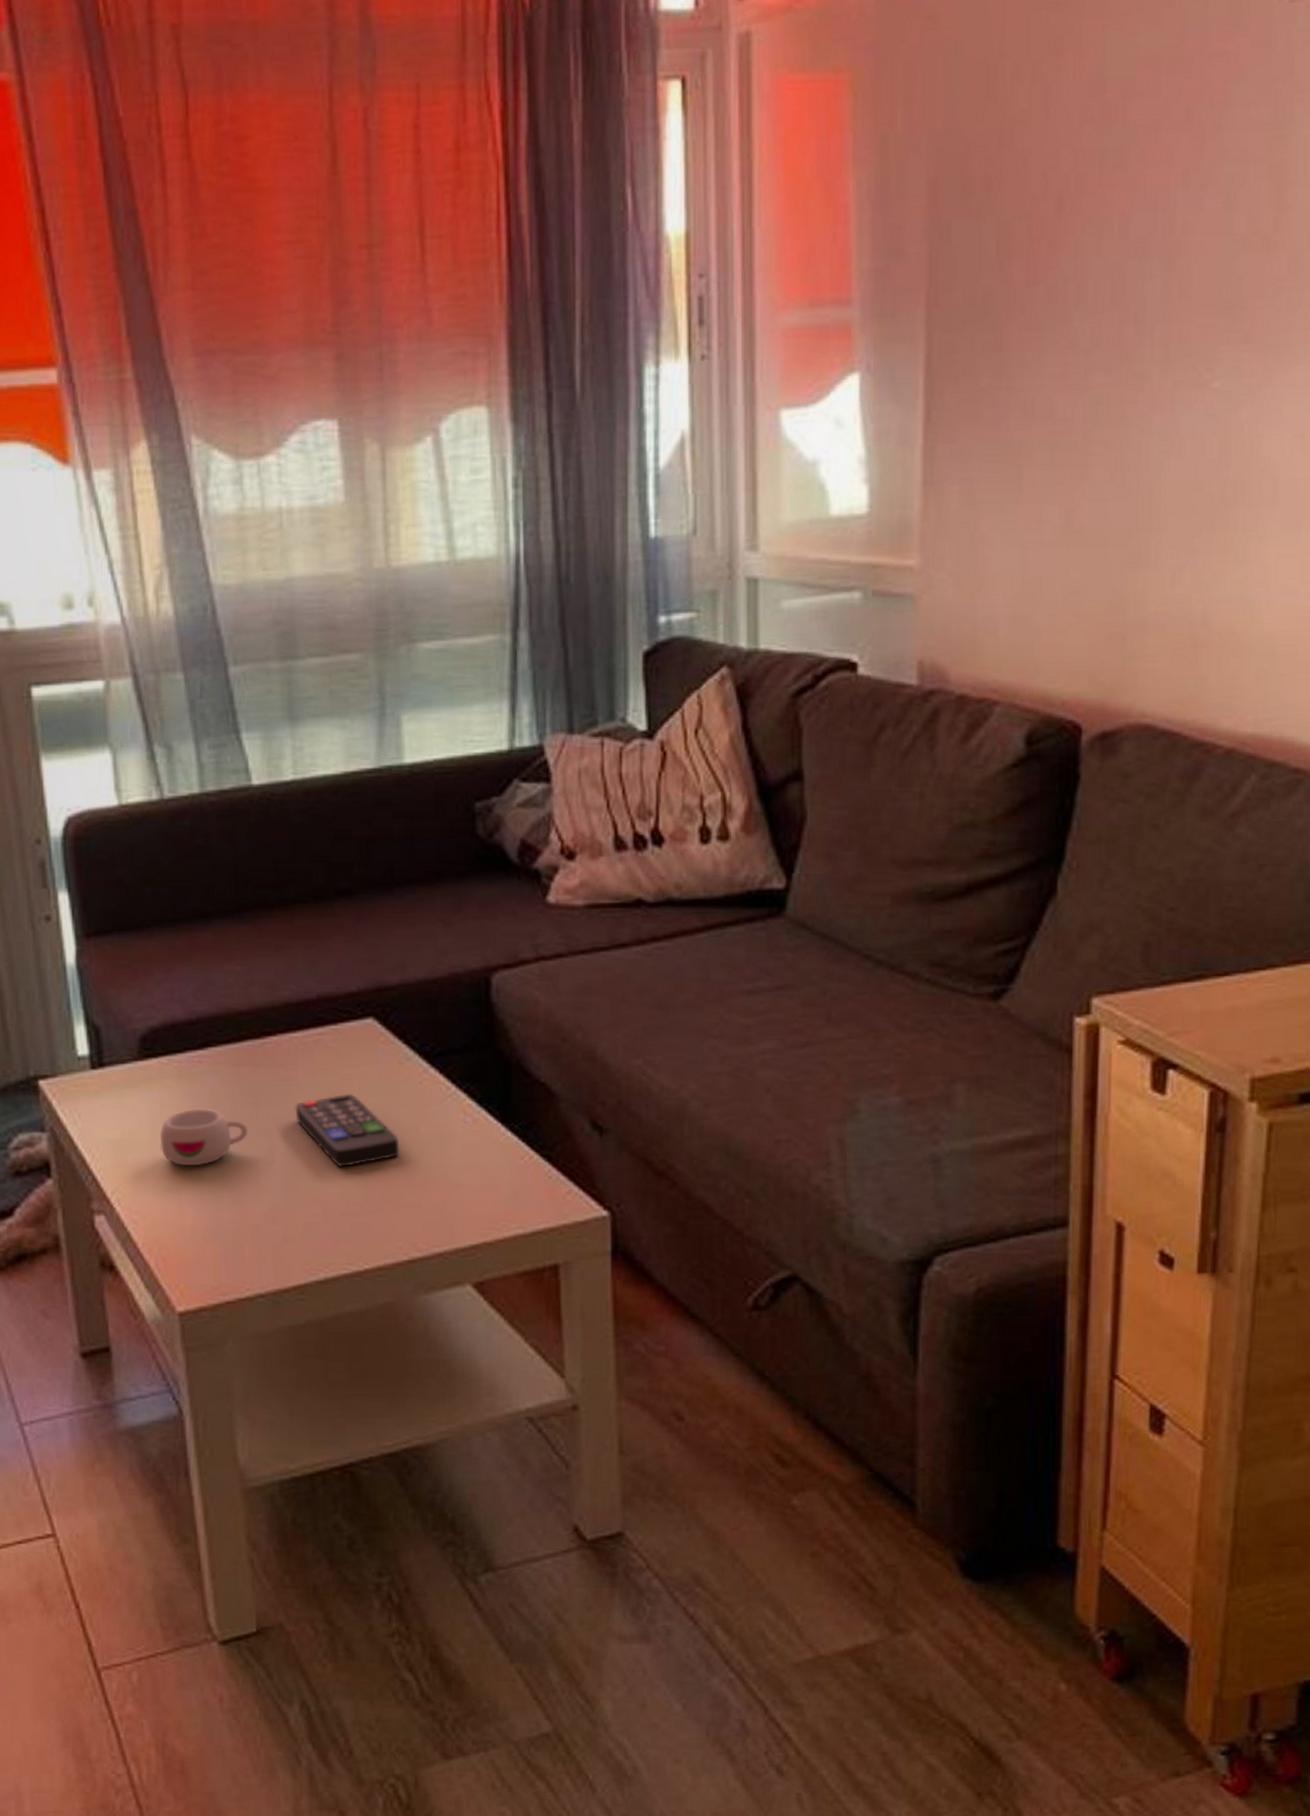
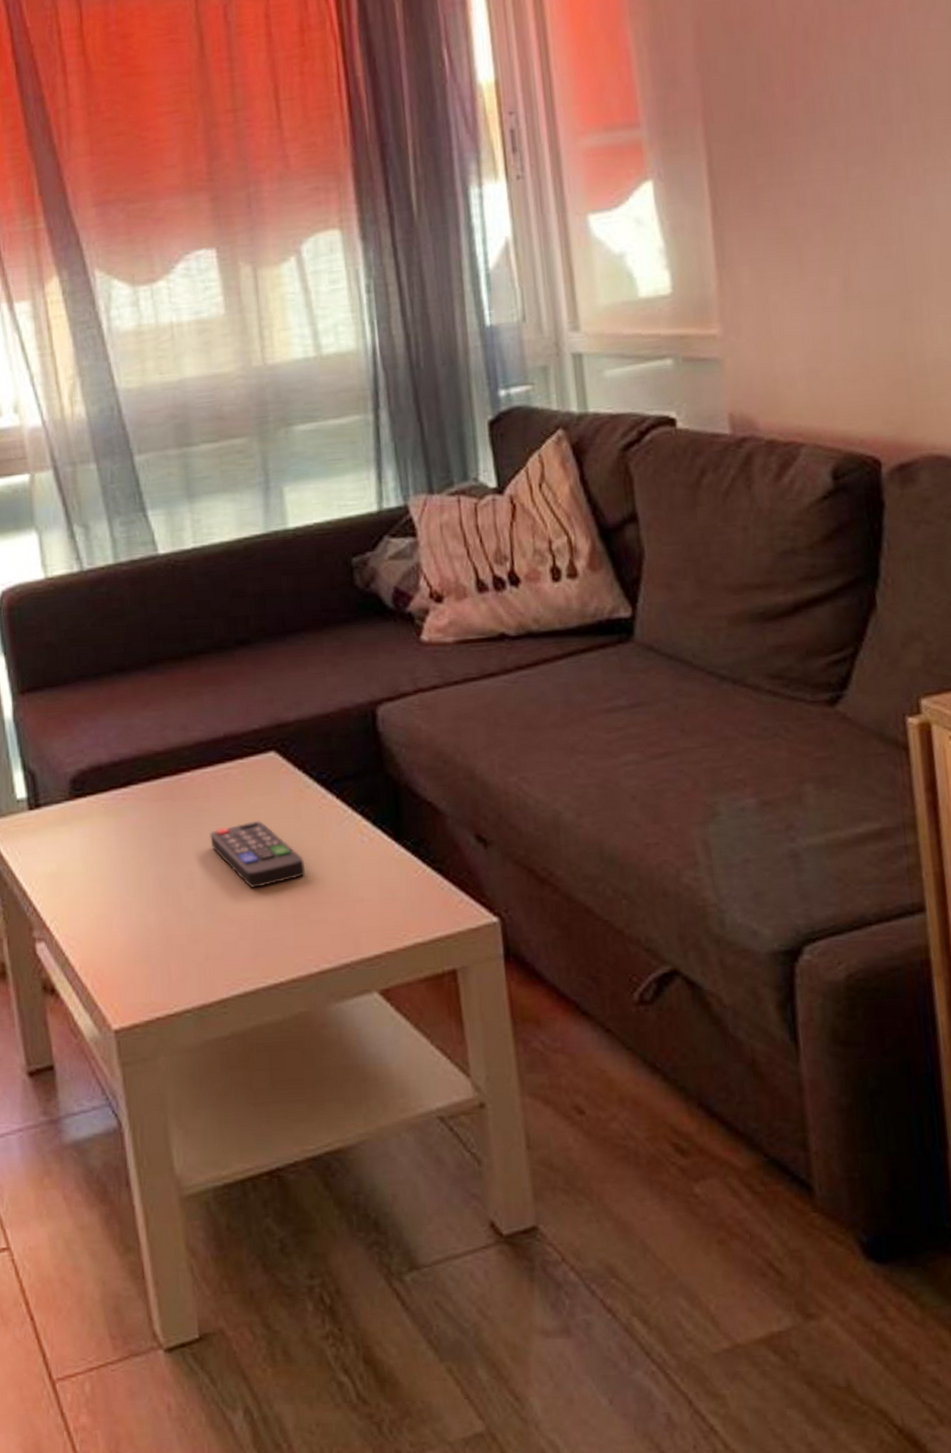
mug: present [160,1108,248,1167] -> none [91,841,169,894]

